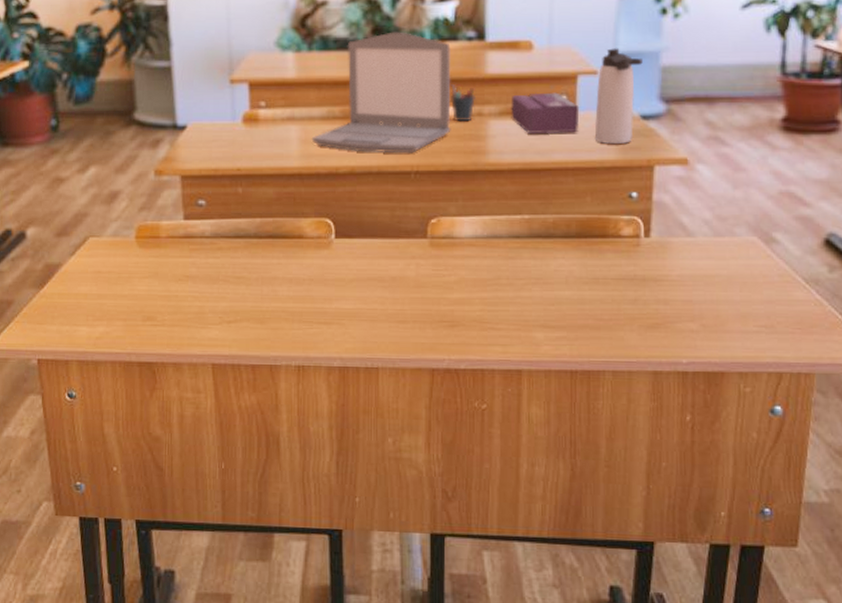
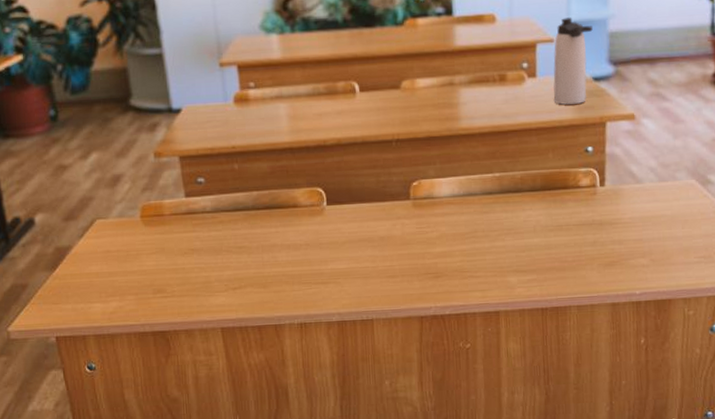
laptop: present [312,31,451,154] -> none [300,10,427,125]
pen holder: present [451,84,477,122] -> none [424,57,448,92]
tissue box: present [511,92,580,133] -> none [478,60,540,99]

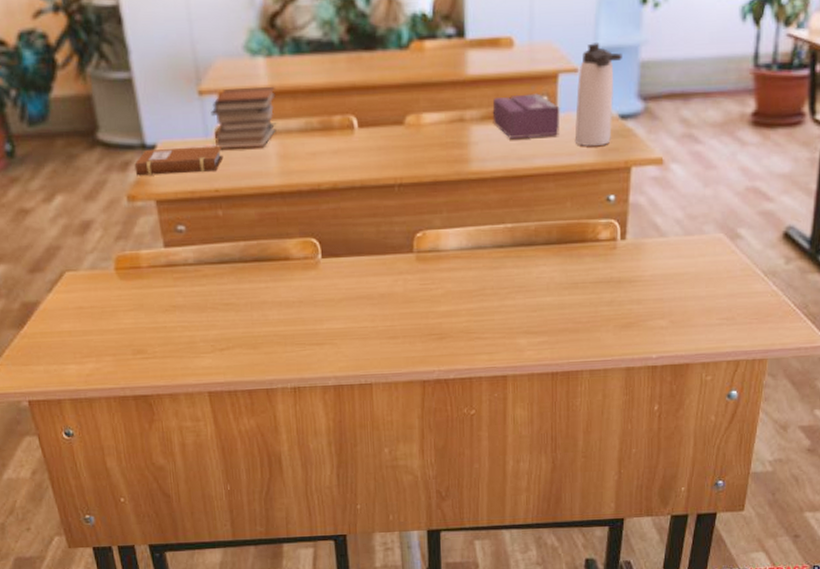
notebook: none [160,108,240,136] -> present [133,145,224,176]
book stack: none [230,58,287,112] -> present [211,86,276,149]
tissue box: none [478,60,540,99] -> present [492,93,560,138]

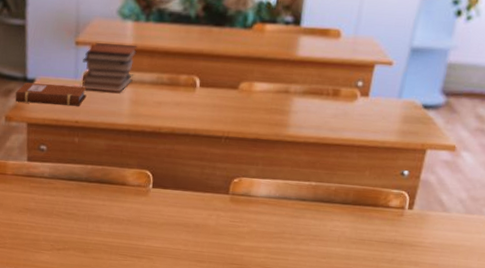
tissue box: present [492,93,560,138] -> none [312,77,372,115]
thermos bottle: present [574,43,622,146] -> none [380,43,433,128]

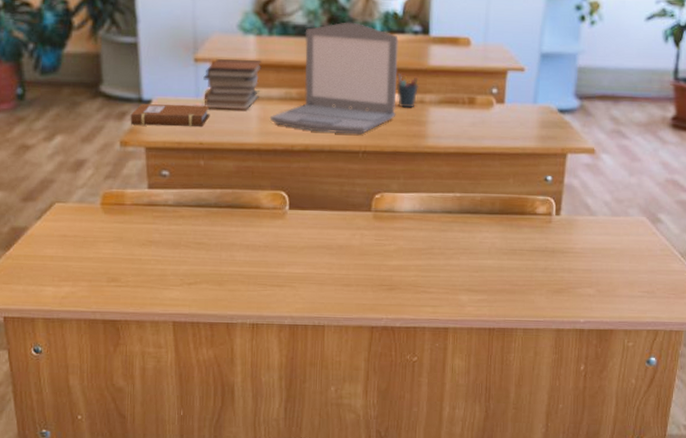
laptop: none [141,10,270,121] -> present [270,22,398,135]
pen holder: none [262,63,286,97] -> present [397,73,420,108]

